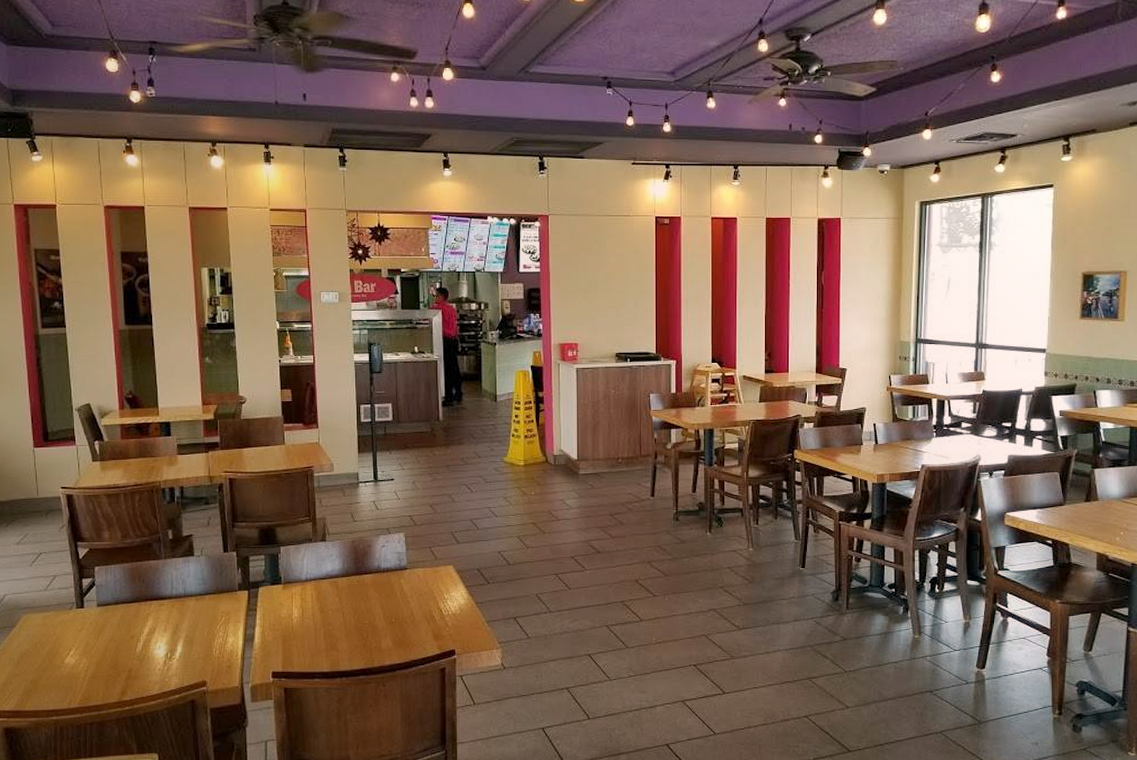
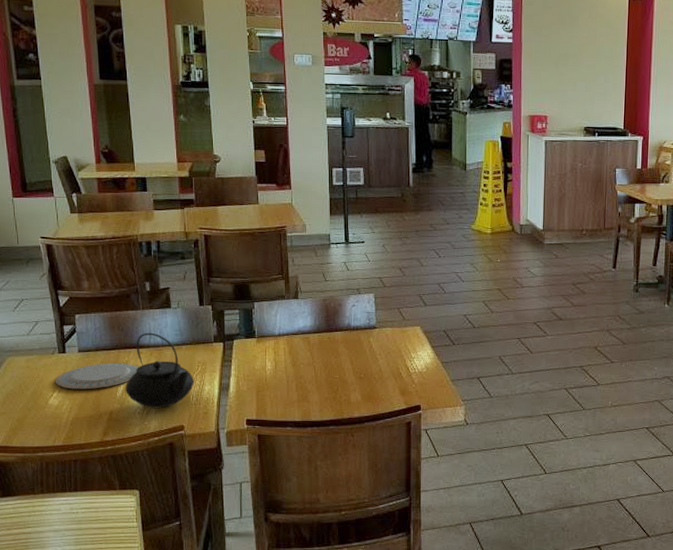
plate: none [72,616,160,647] -> present [55,362,139,390]
teapot: none [145,583,217,664] -> present [125,333,194,409]

